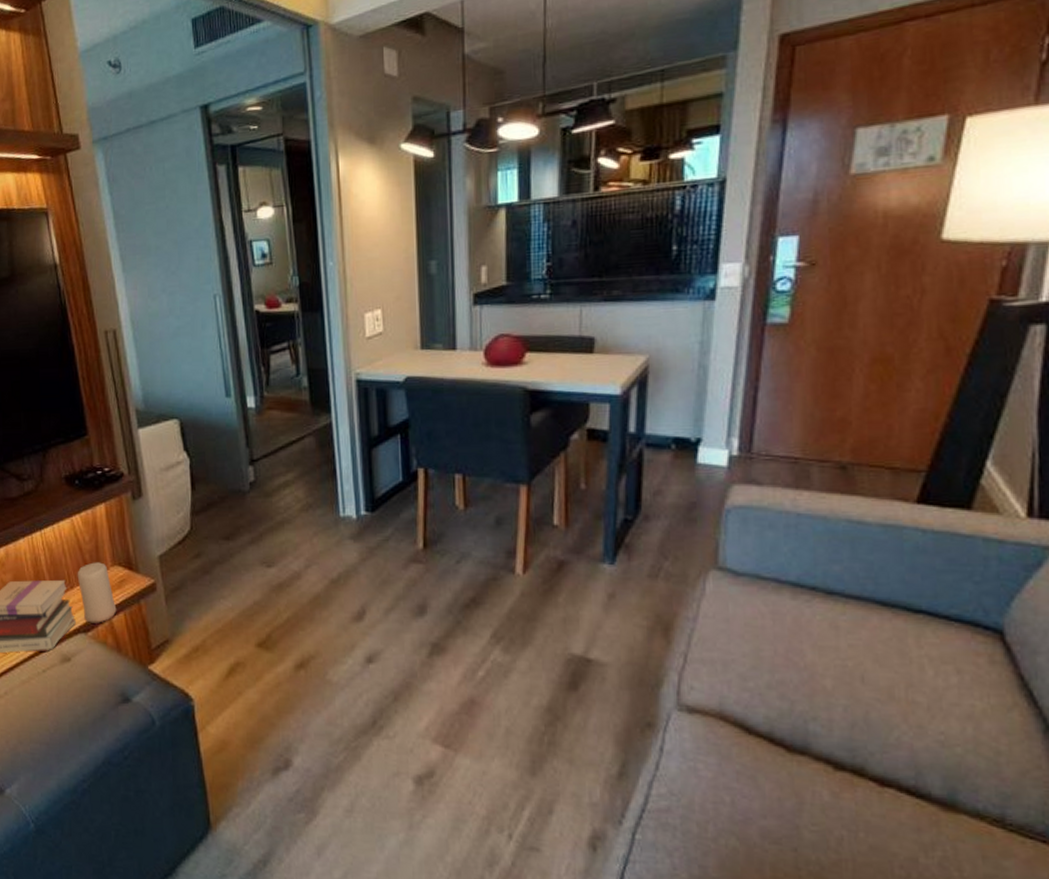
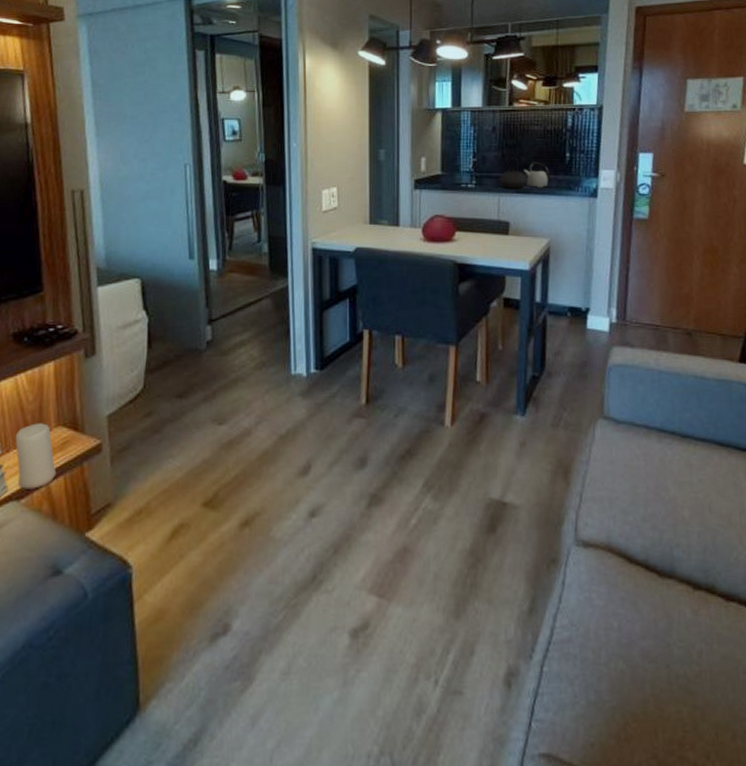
teapot: none [581,256,619,298] -> present [499,157,528,190]
kettle: none [613,260,651,293] -> present [523,162,551,188]

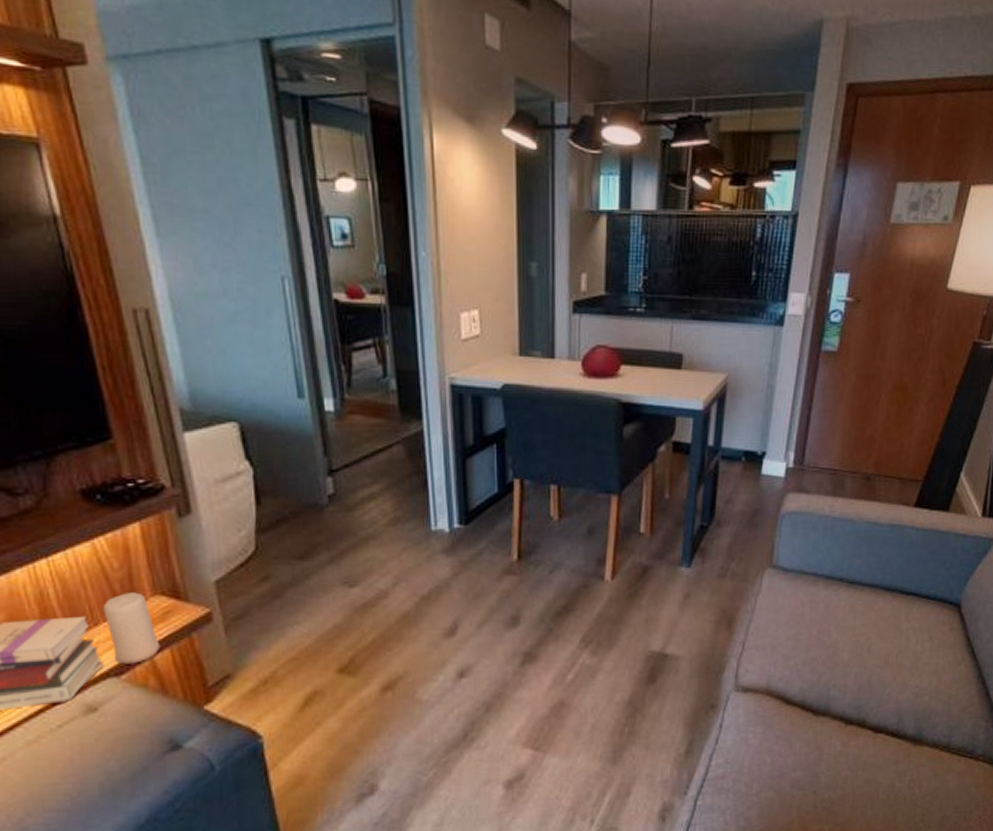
teapot: present [499,157,528,190] -> none [673,274,706,316]
kettle: present [523,162,551,188] -> none [702,281,733,313]

